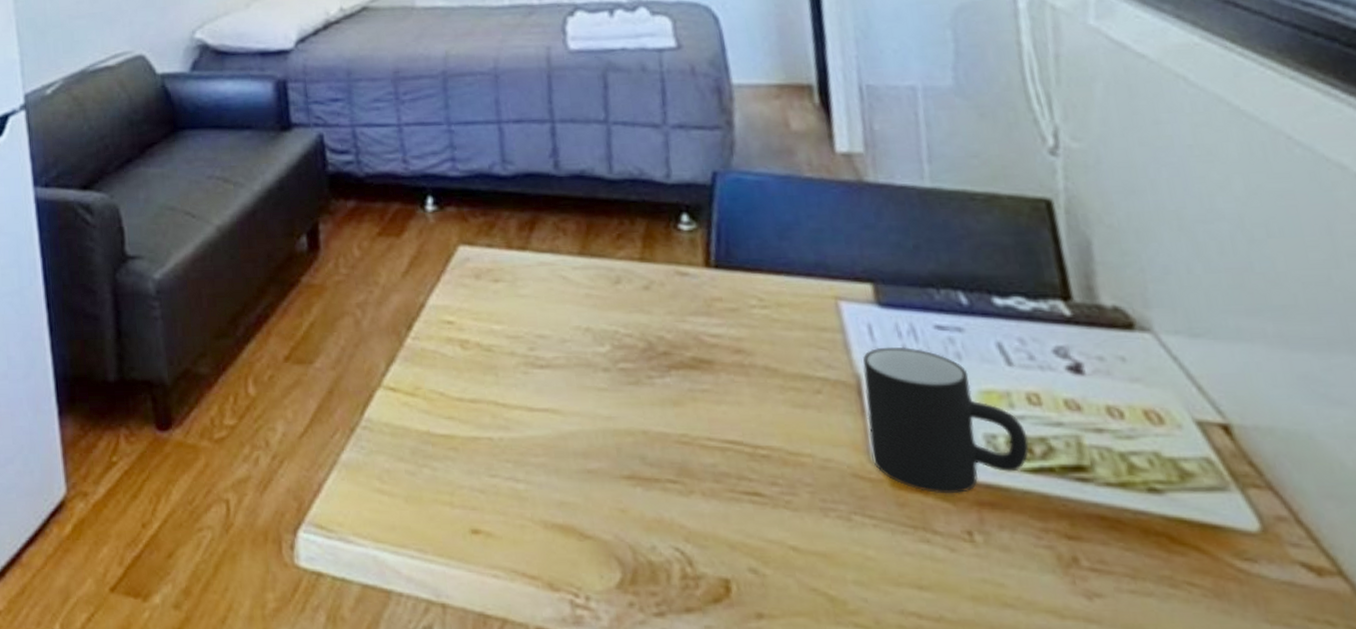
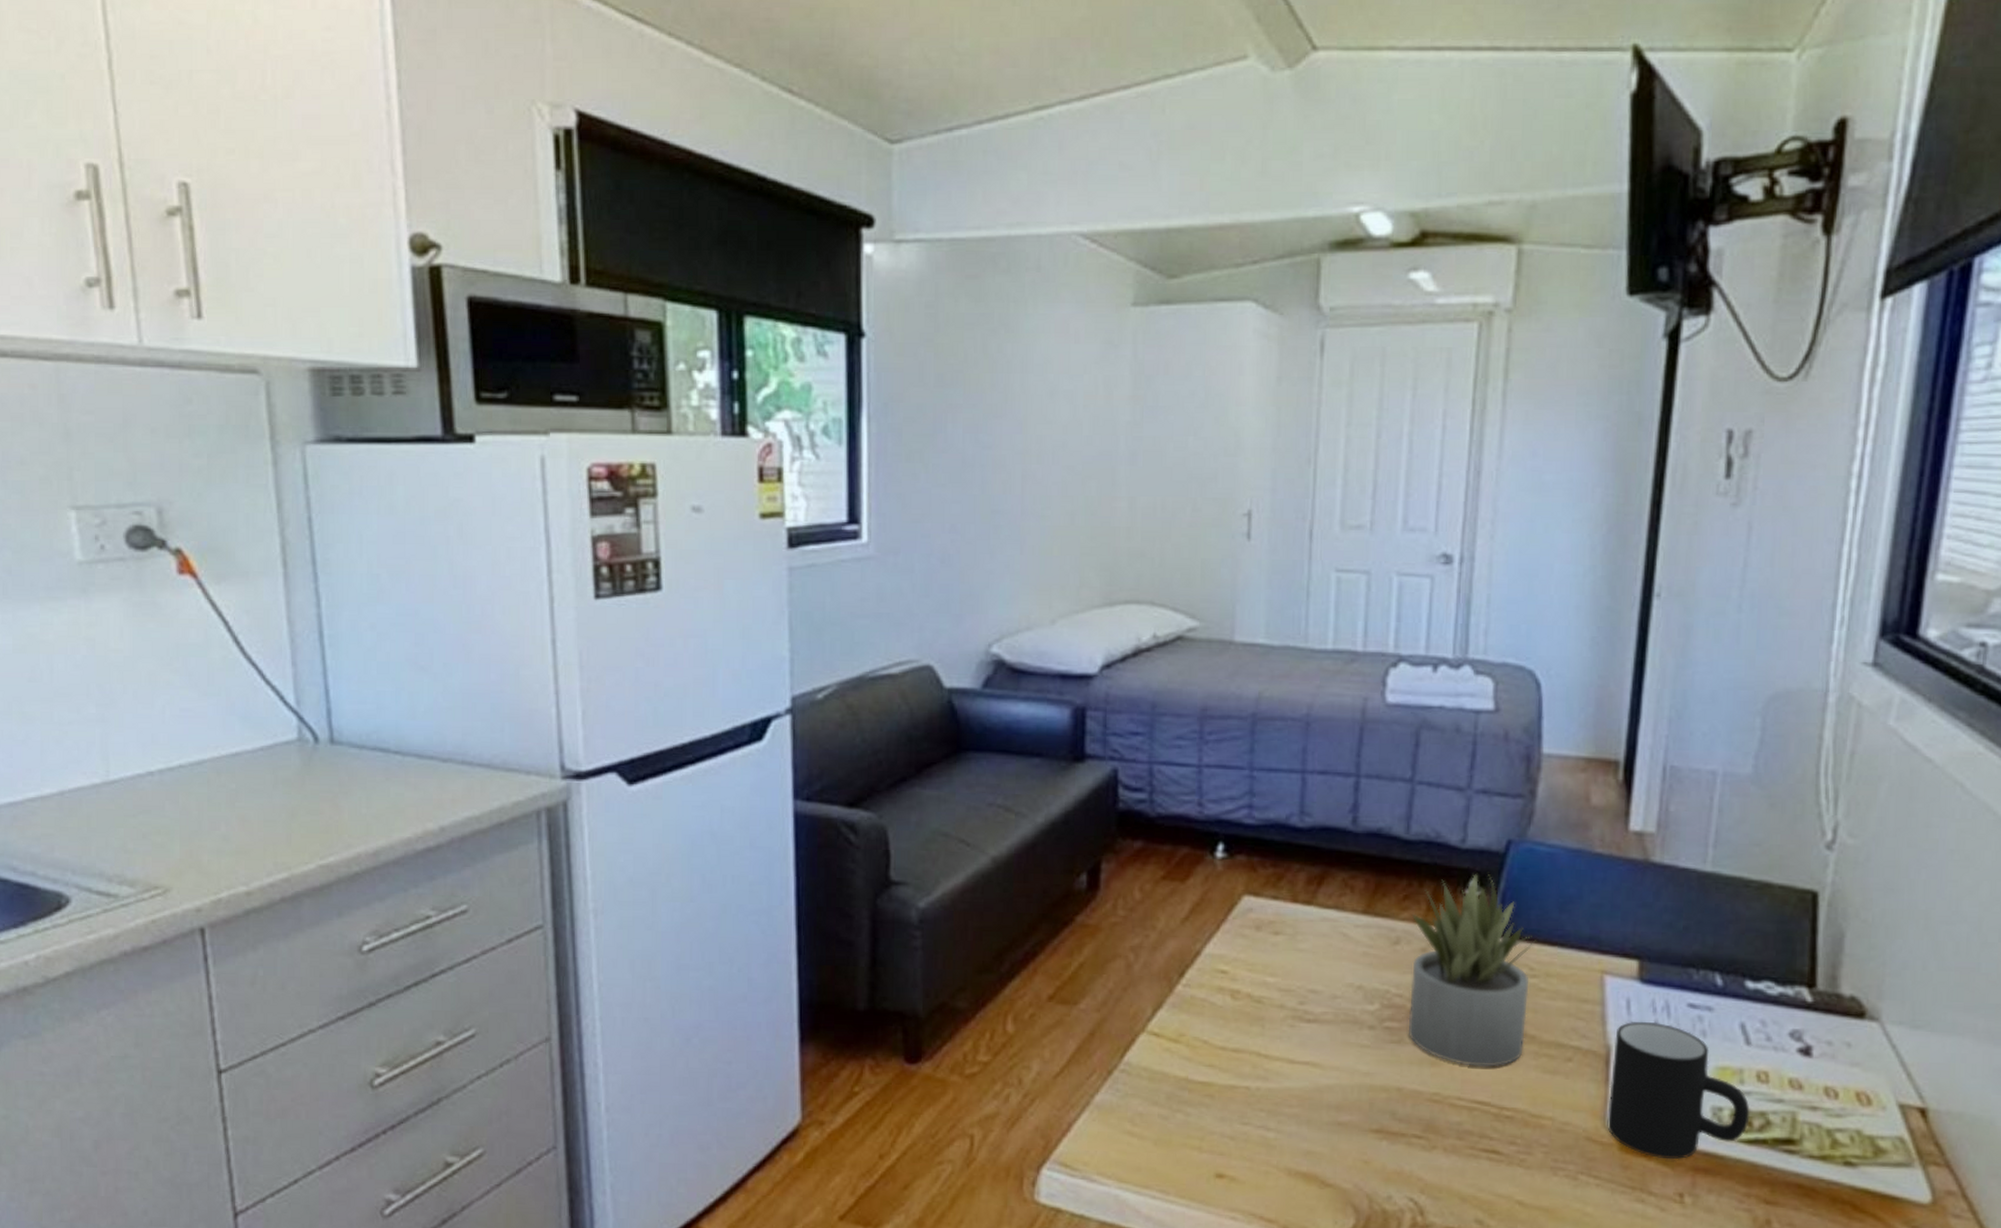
succulent plant: none [628,207,768,404] -> present [1408,874,1536,1067]

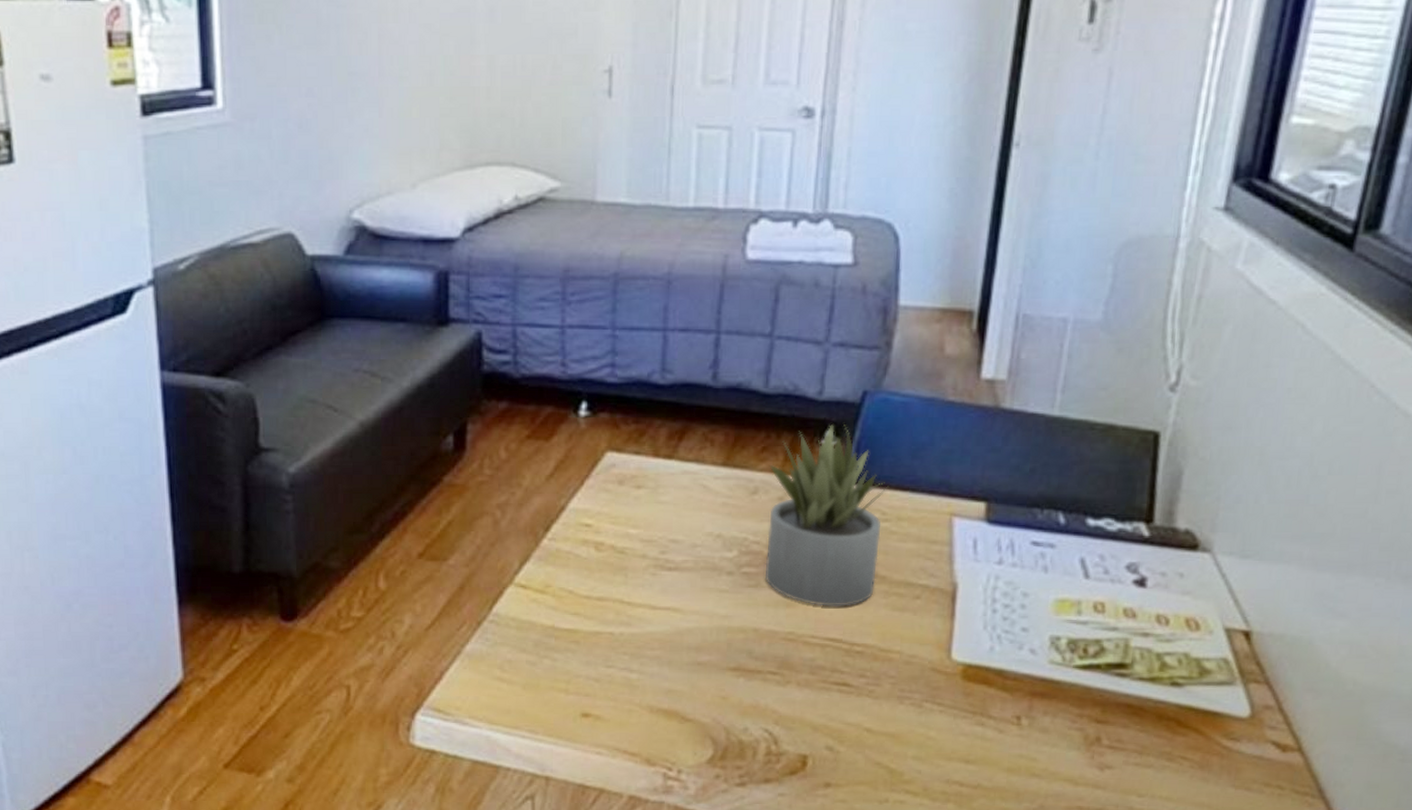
mug: present [1607,1021,1750,1160] -> none [951,559,1086,686]

